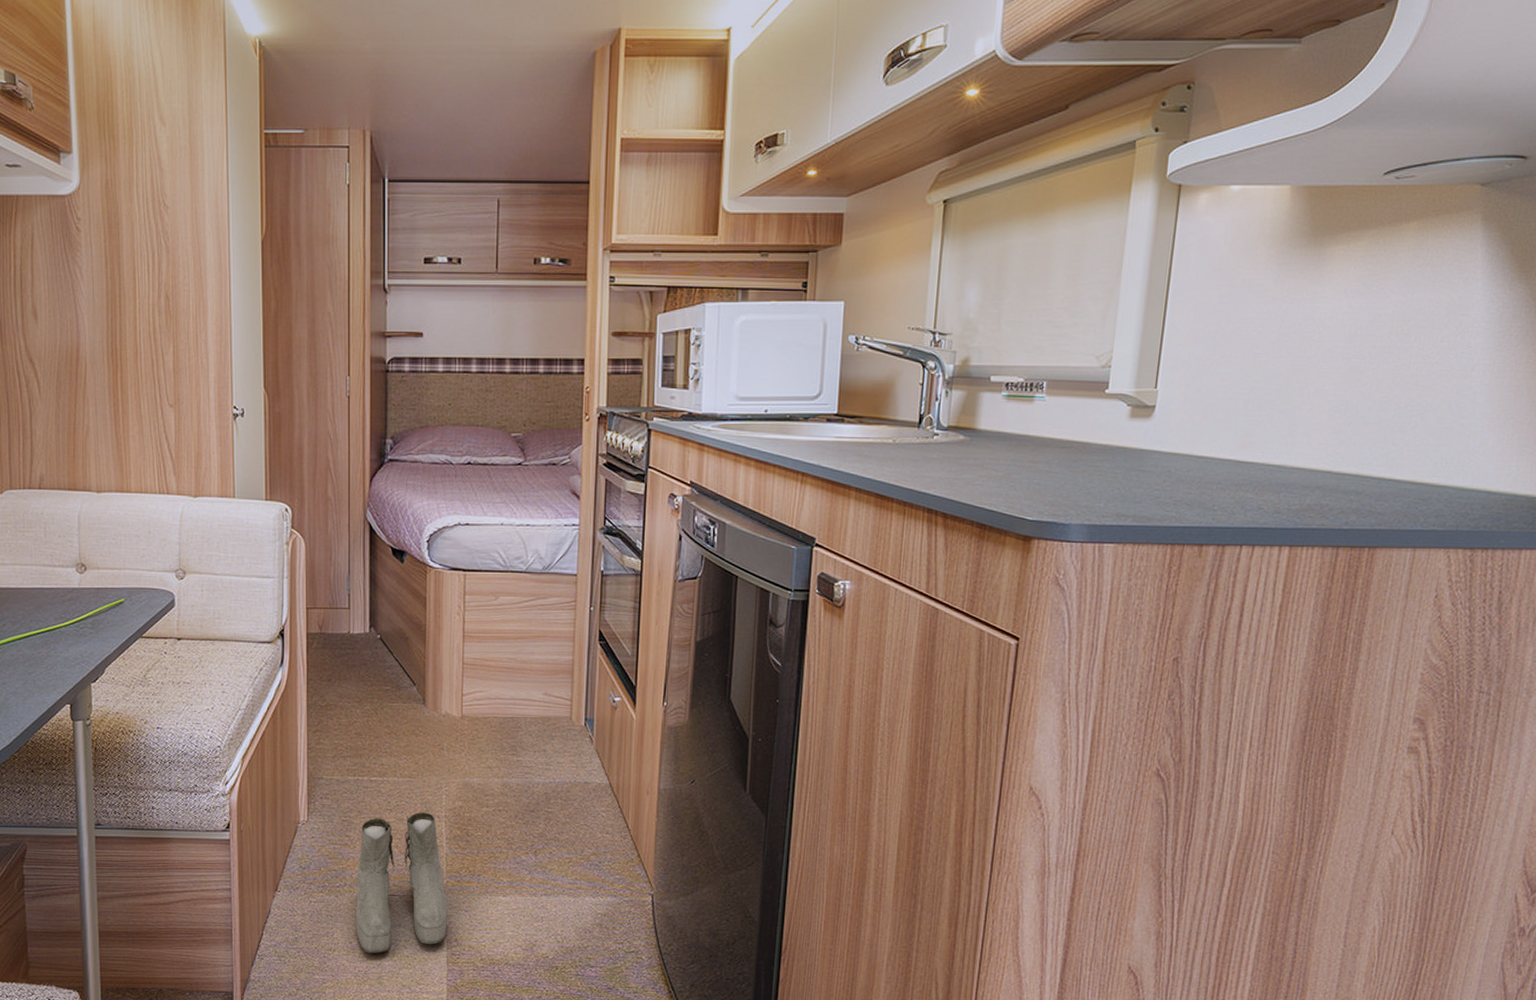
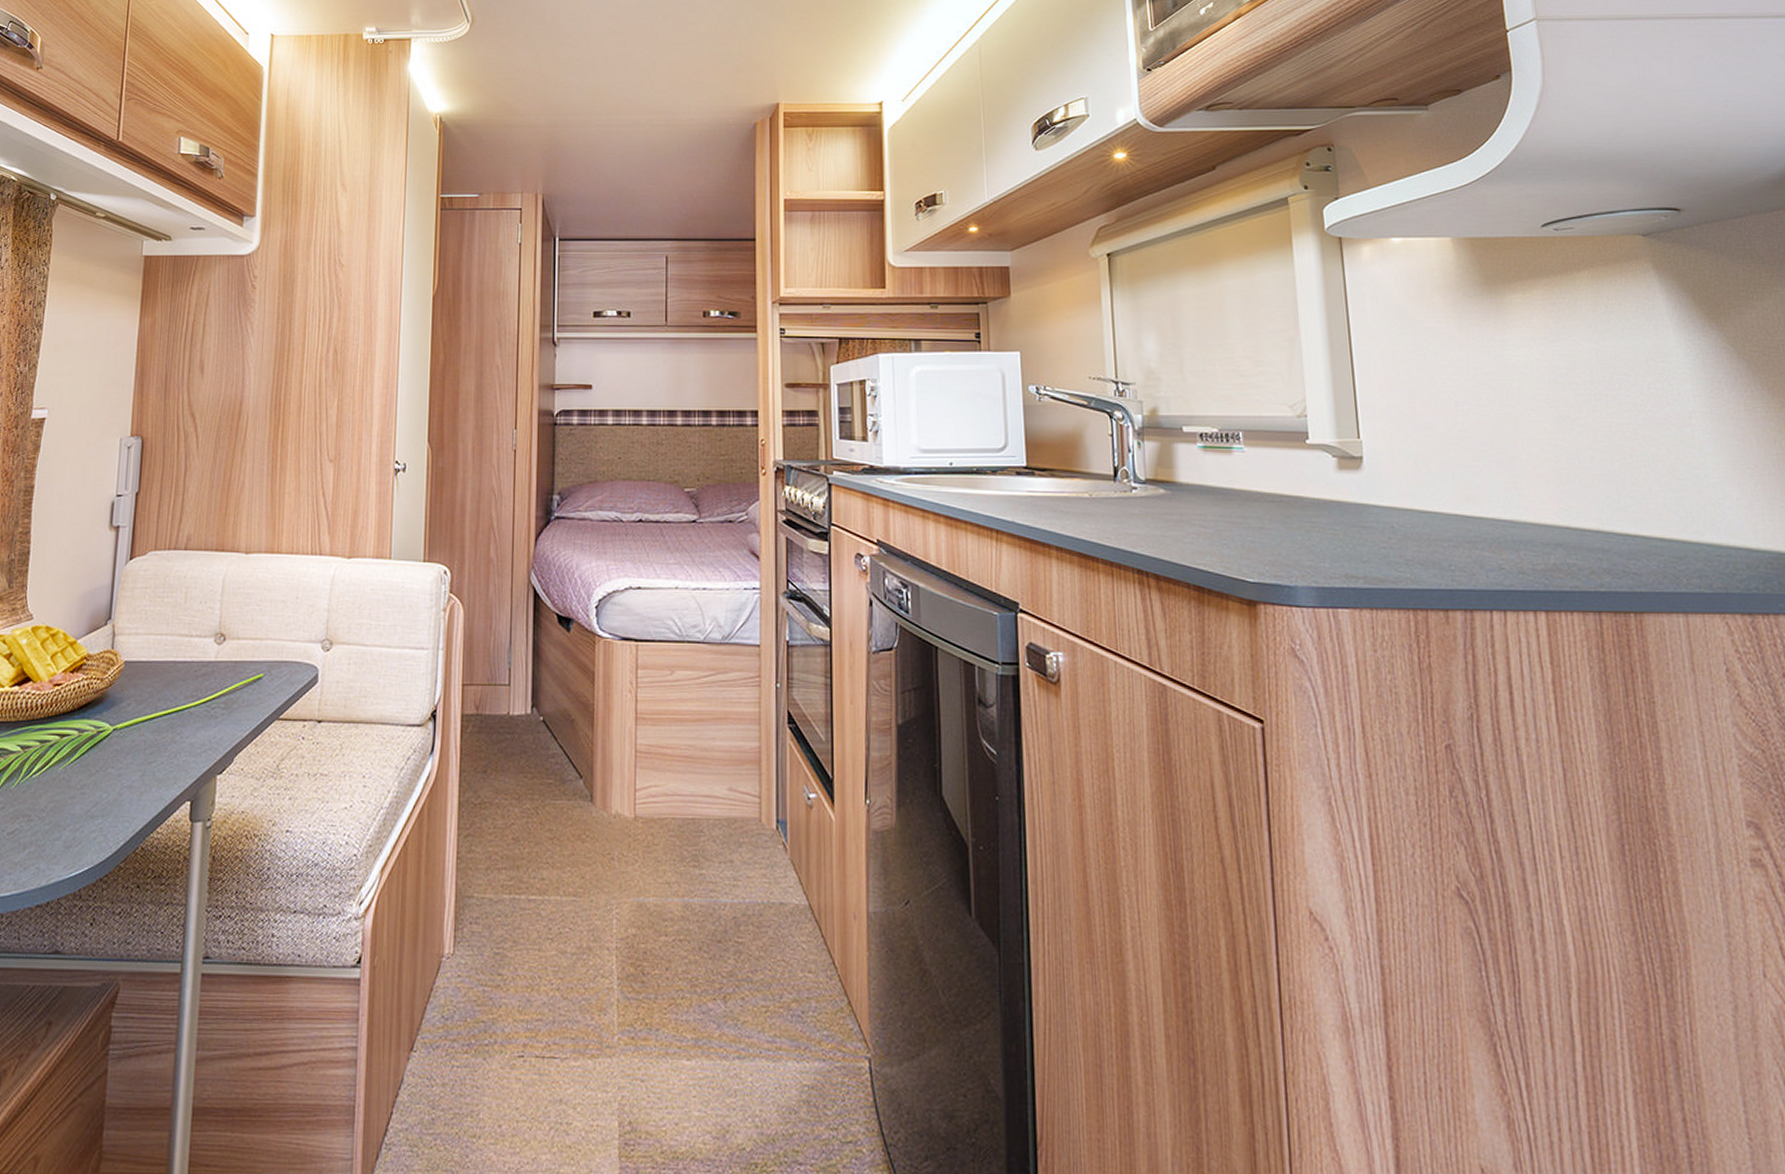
boots: present [355,812,448,954] -> none [506,942,619,1142]

